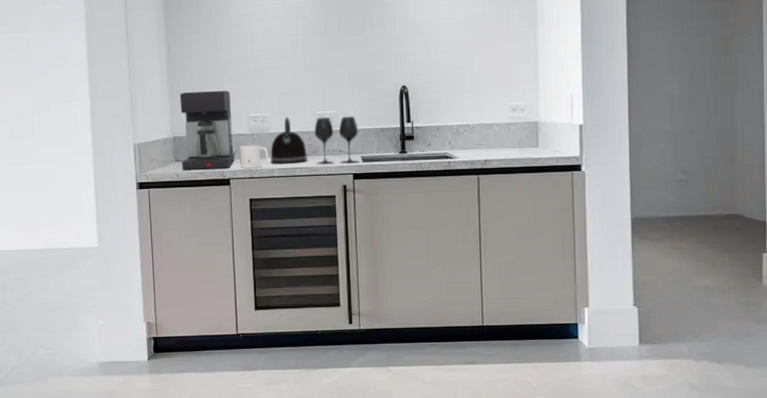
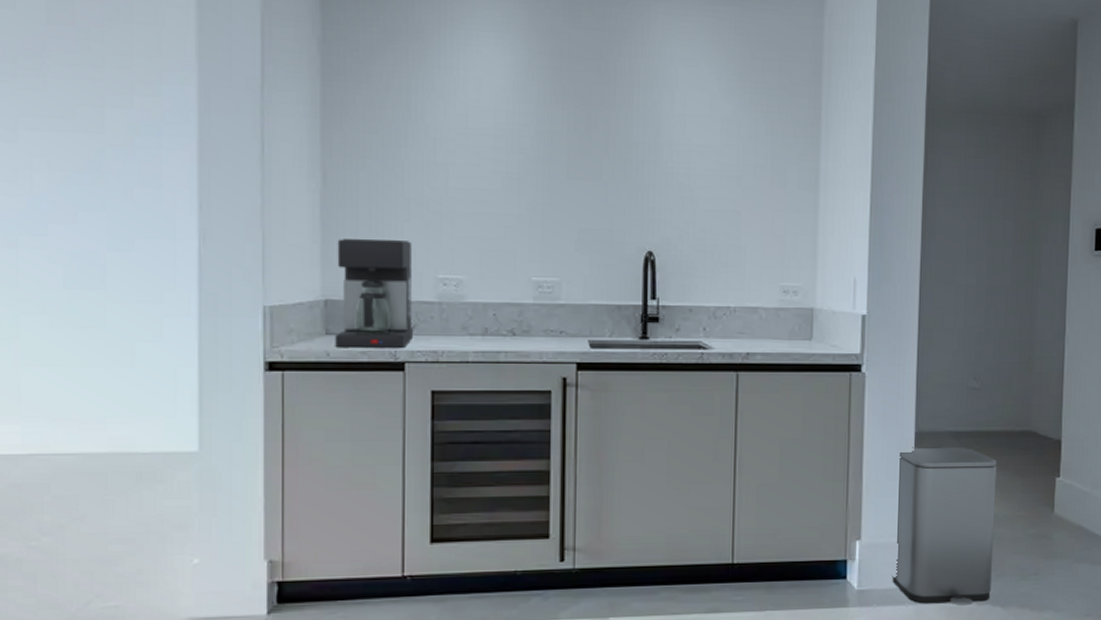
mug: present [238,144,268,169] -> none [419,316,462,350]
kettle: present [269,117,307,165] -> none [463,282,516,347]
wine glass: present [314,117,360,165] -> none [526,286,587,349]
pedal bin: none [618,229,708,362] -> present [892,446,997,606]

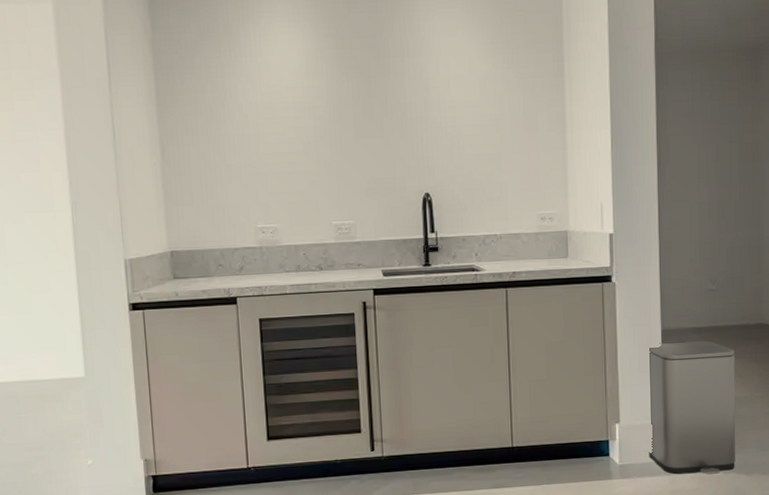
coffee maker: present [335,239,413,349] -> none [177,199,241,289]

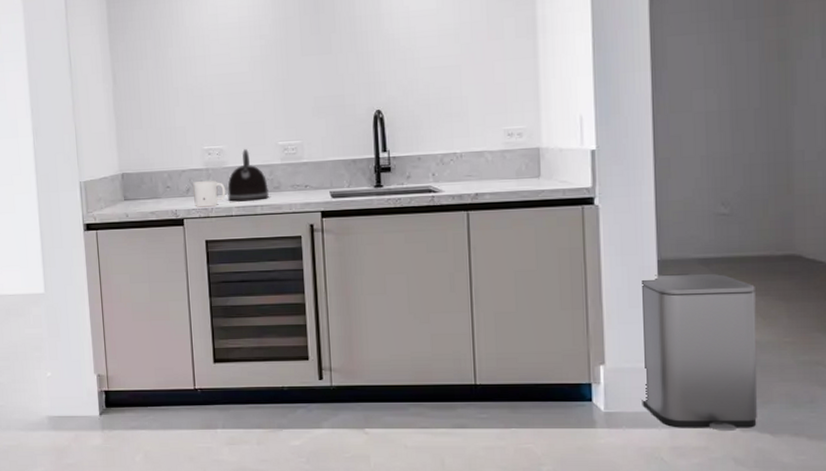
mug: none [245,258,280,286] -> present [192,180,226,208]
kettle: none [281,228,323,280] -> present [227,149,269,202]

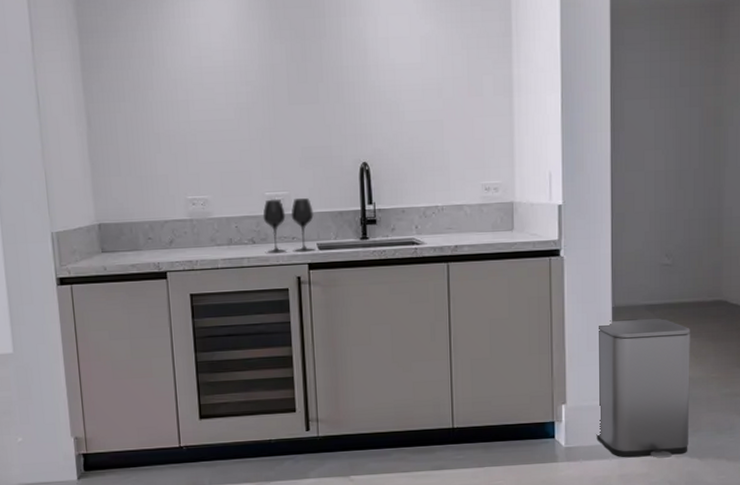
mug: present [192,180,226,208] -> none [175,231,211,260]
kettle: present [227,149,269,202] -> none [212,200,256,254]
wine glass: none [276,147,328,202] -> present [262,198,316,254]

